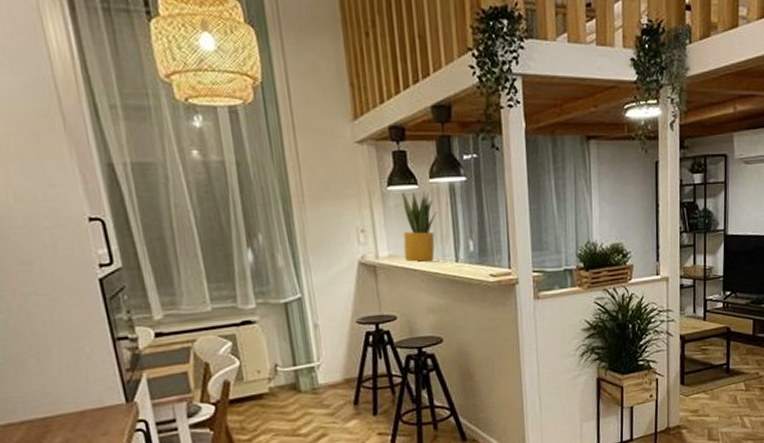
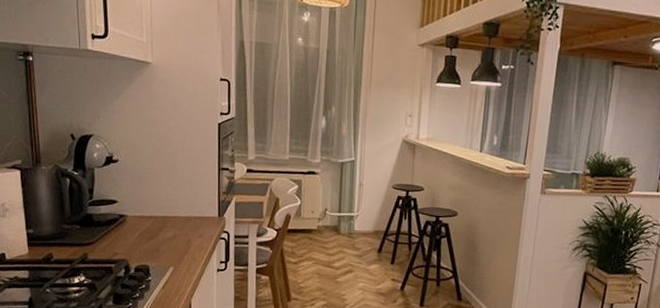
planter: present [402,190,437,262] -> none [439,88,472,148]

